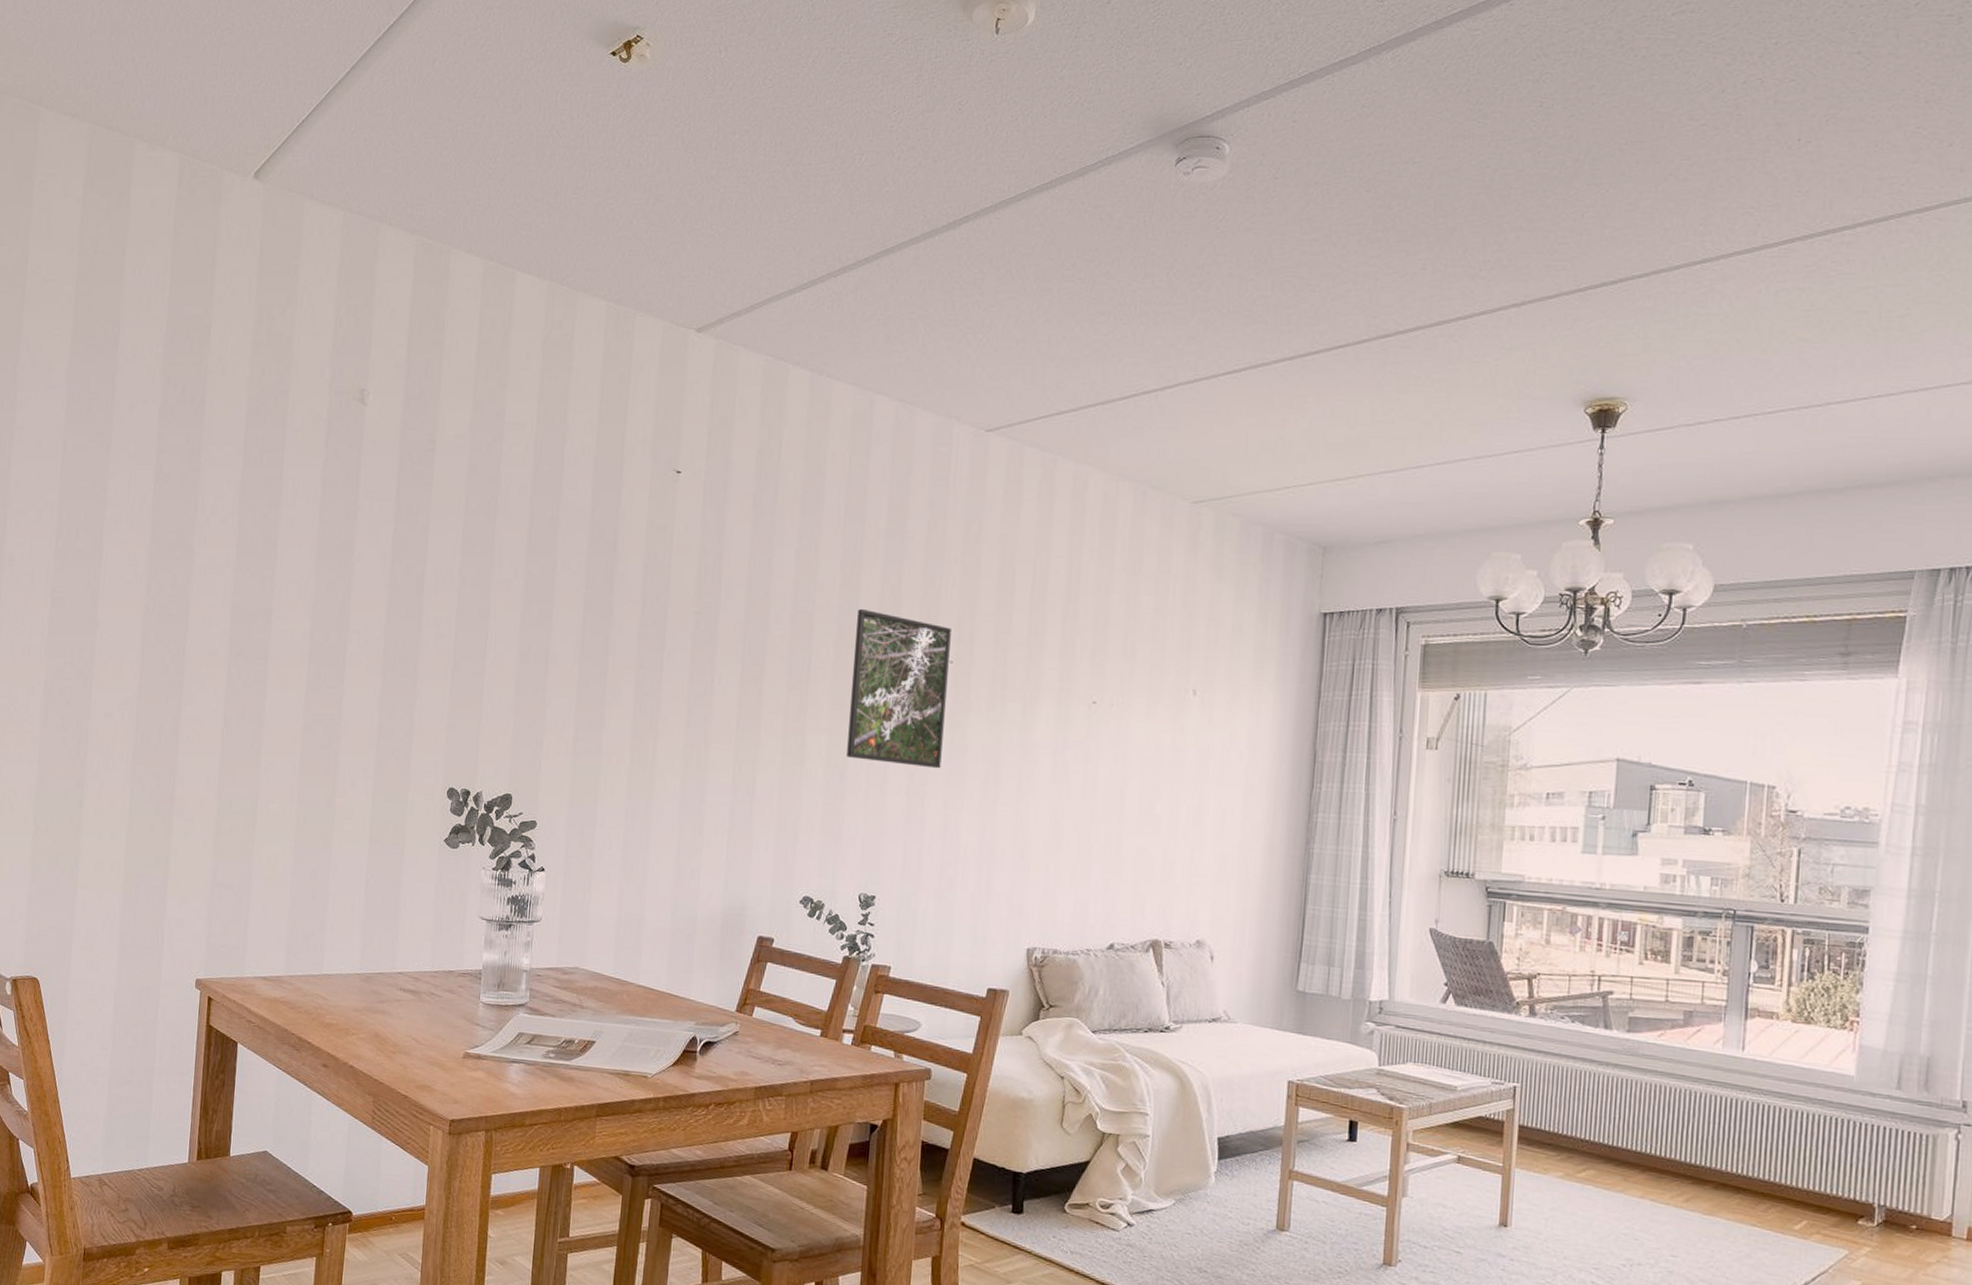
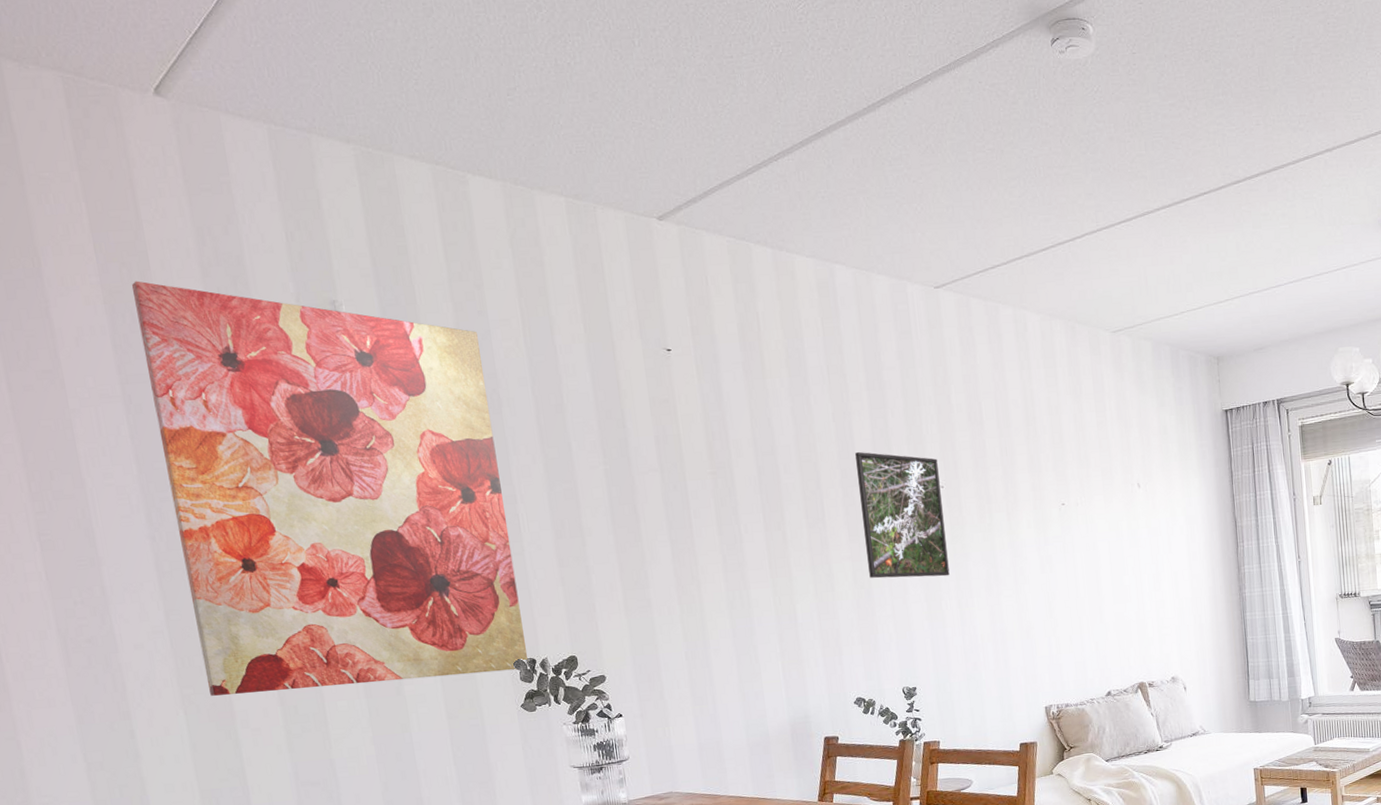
wall art: none [158,354,490,800] -> present [131,281,529,696]

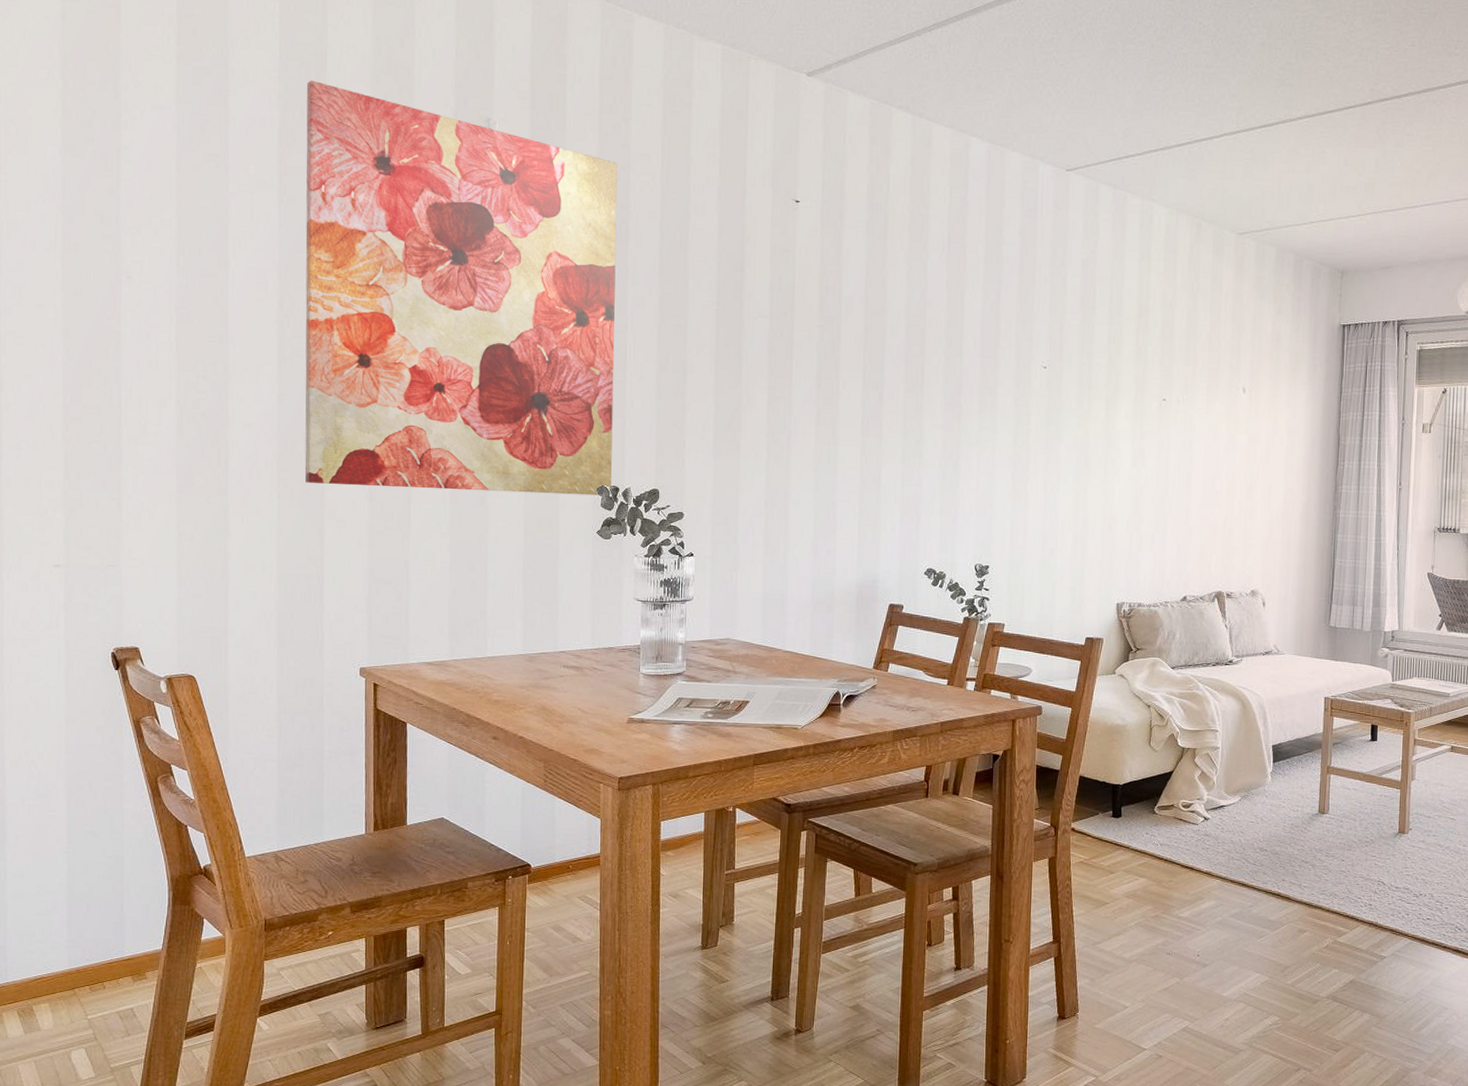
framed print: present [855,451,950,579] -> none [959,322,1044,458]

